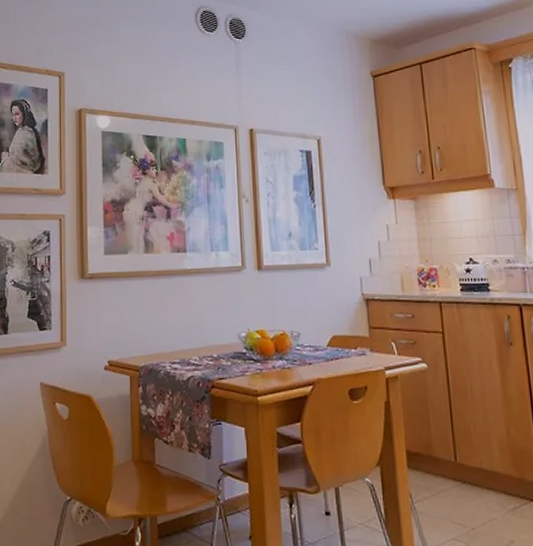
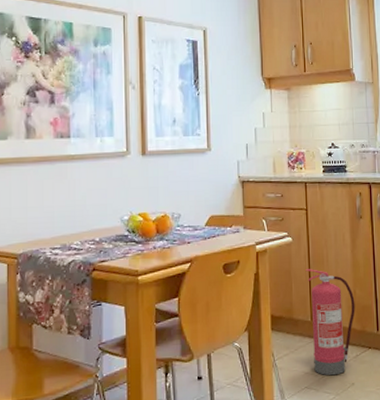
fire extinguisher: none [445,401,511,529] -> present [305,269,355,376]

